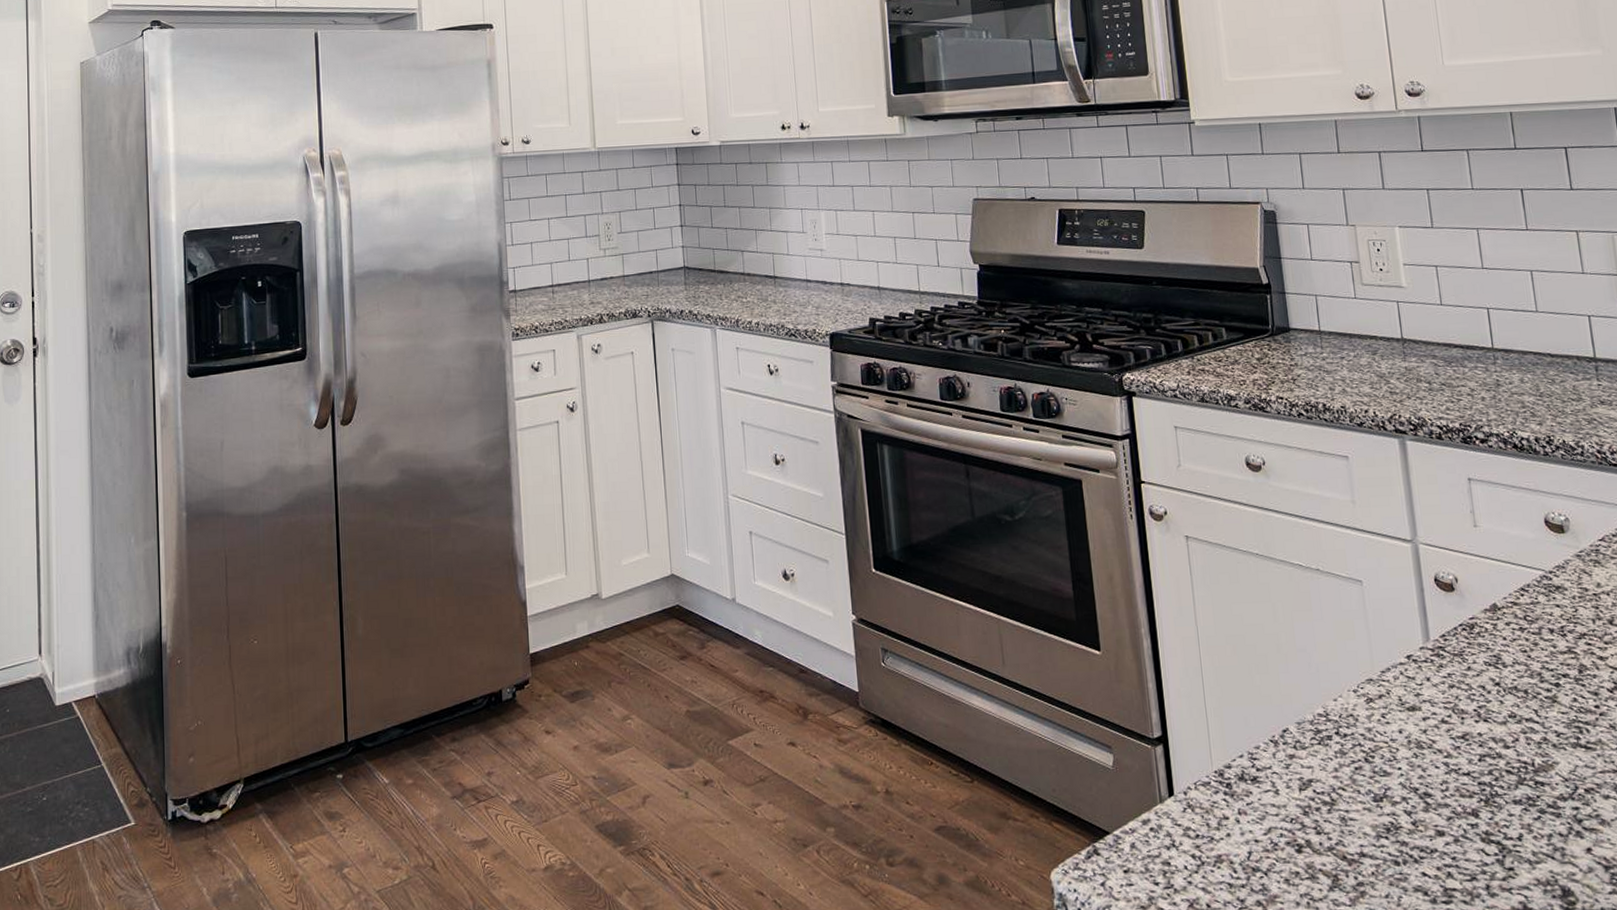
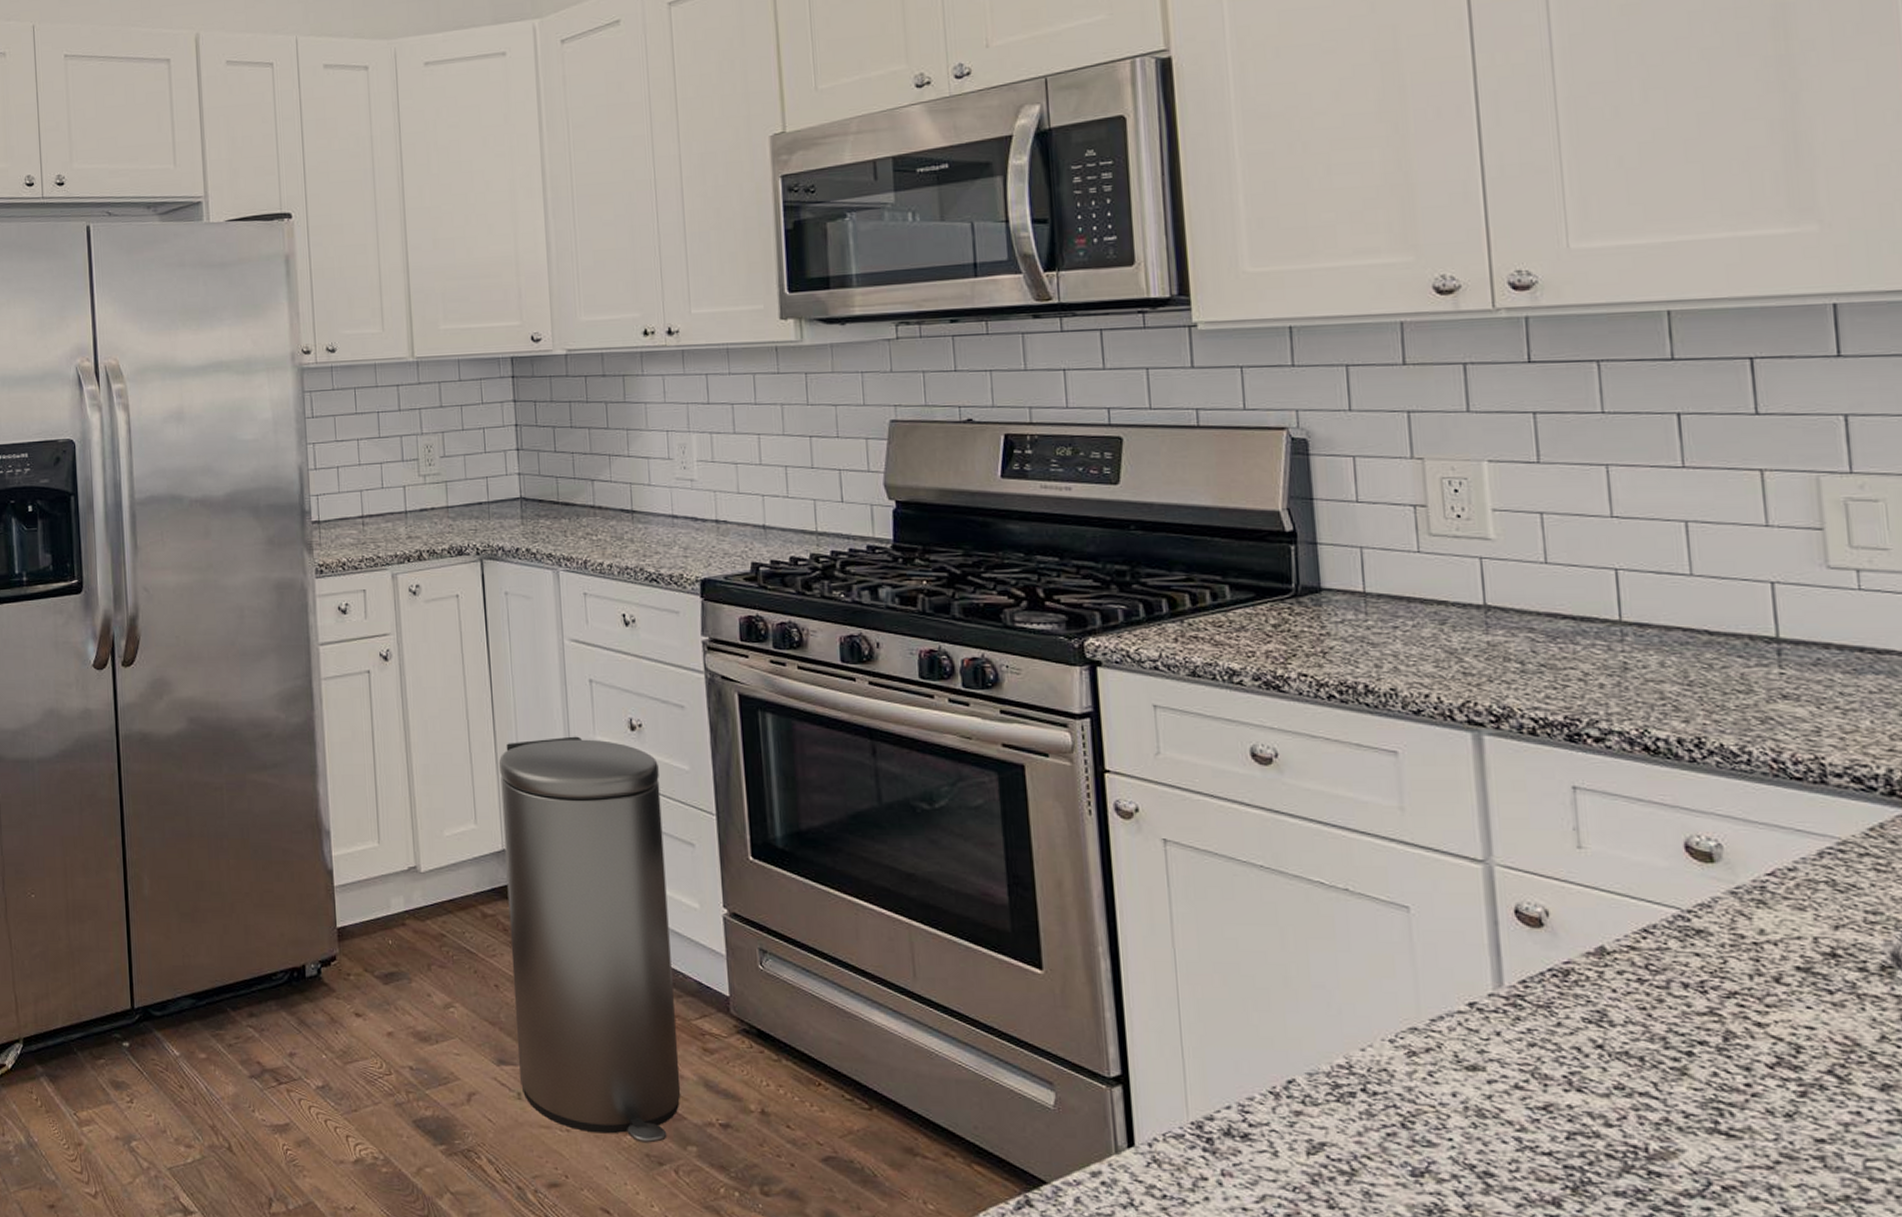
pedal bin: none [667,471,821,828] -> present [498,736,681,1143]

